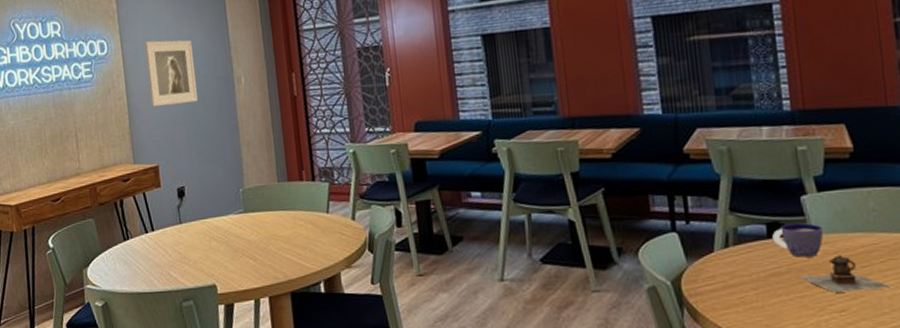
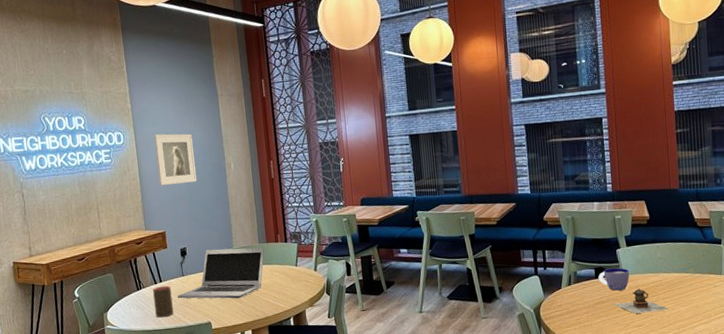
cup: none [143,235,169,277] -> present [153,285,174,318]
laptop: none [173,187,286,256] -> present [177,247,265,299]

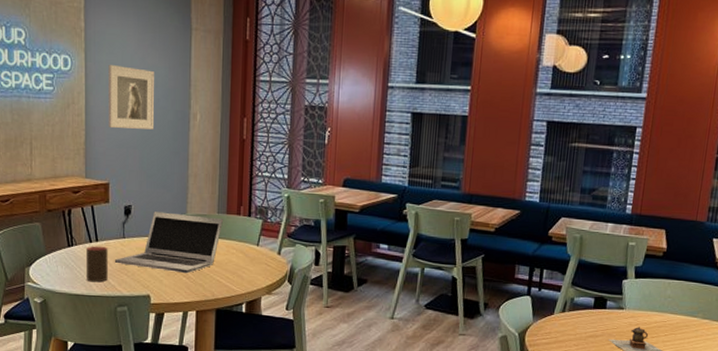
cup: present [598,268,630,291] -> none [596,300,633,326]

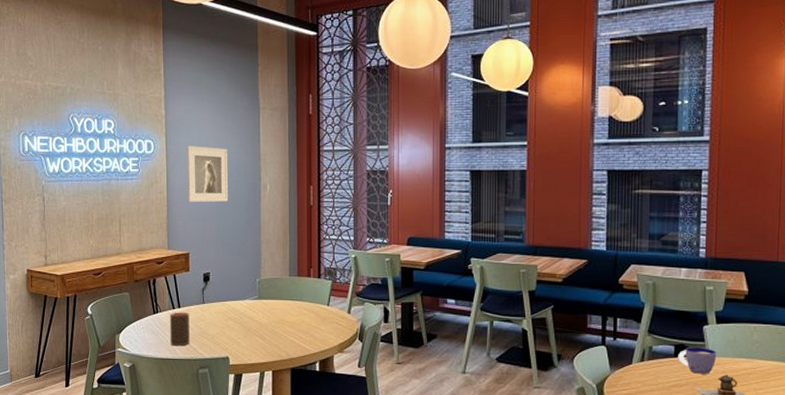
laptop: present [114,211,224,274] -> none [195,277,295,335]
cup: none [596,300,633,326] -> present [678,347,717,374]

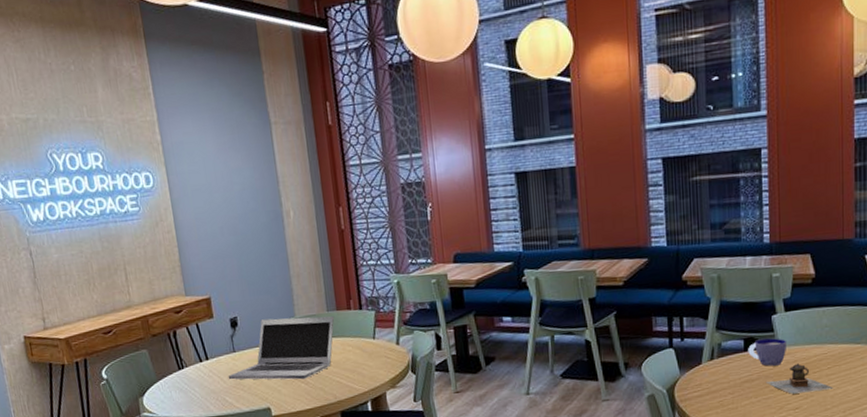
cup: present [170,312,190,346] -> none [198,363,225,403]
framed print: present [186,146,229,203] -> none [191,173,248,241]
laptop: none [195,277,295,335] -> present [228,316,335,380]

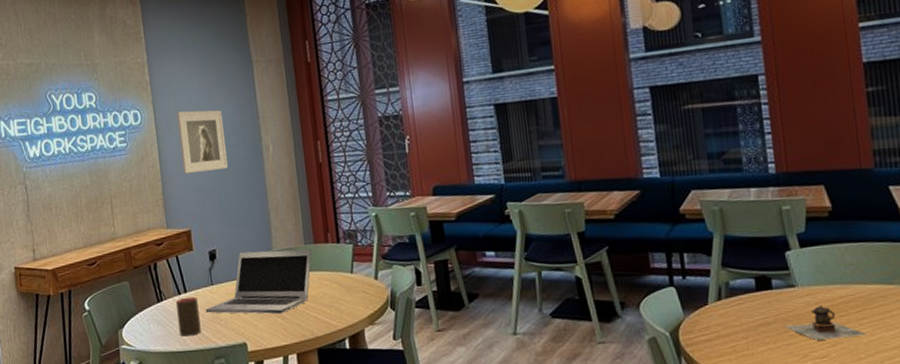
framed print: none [191,173,248,241] -> present [176,110,229,175]
cup: none [198,363,225,403] -> present [176,296,201,337]
cup: present [748,338,787,366] -> none [760,277,807,308]

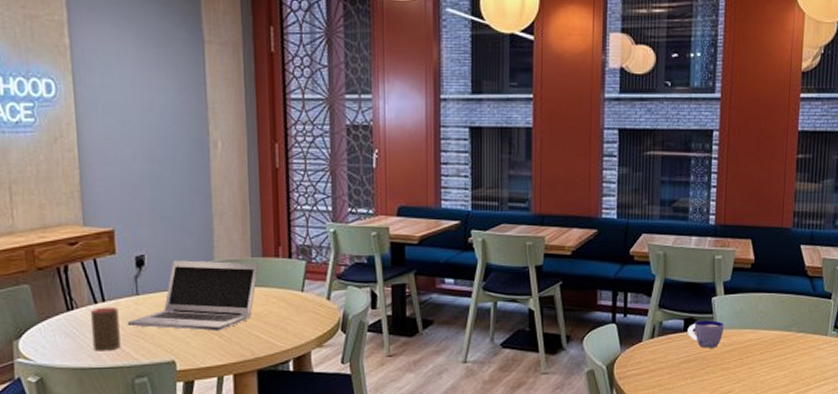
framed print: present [176,110,229,175] -> none [103,88,167,165]
cup: none [760,277,807,308] -> present [687,320,725,348]
teapot: present [784,306,866,340] -> none [701,347,764,377]

